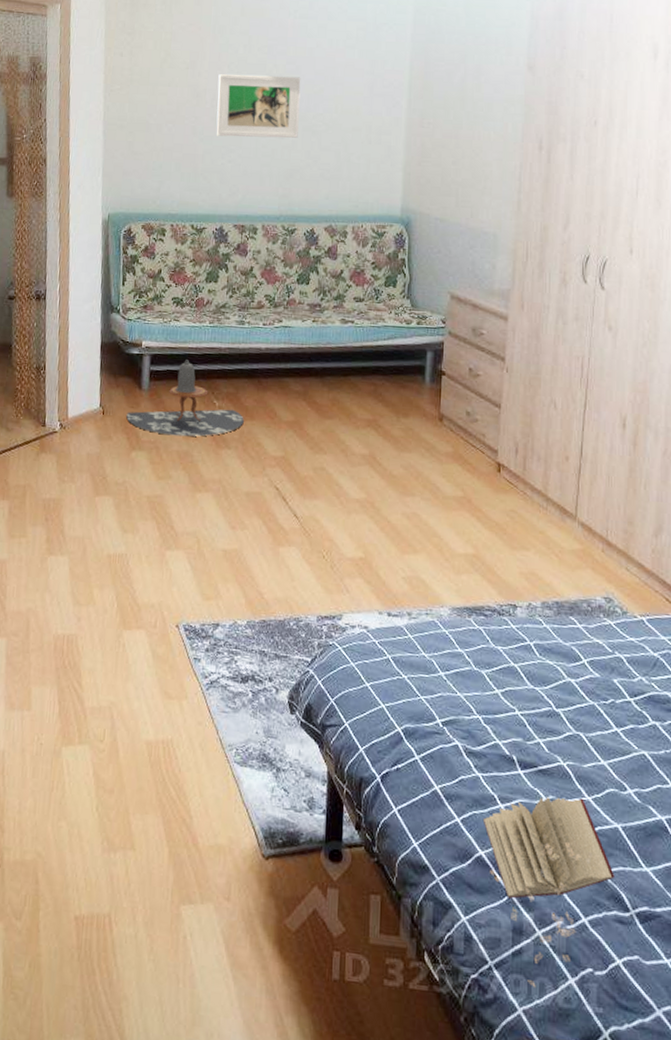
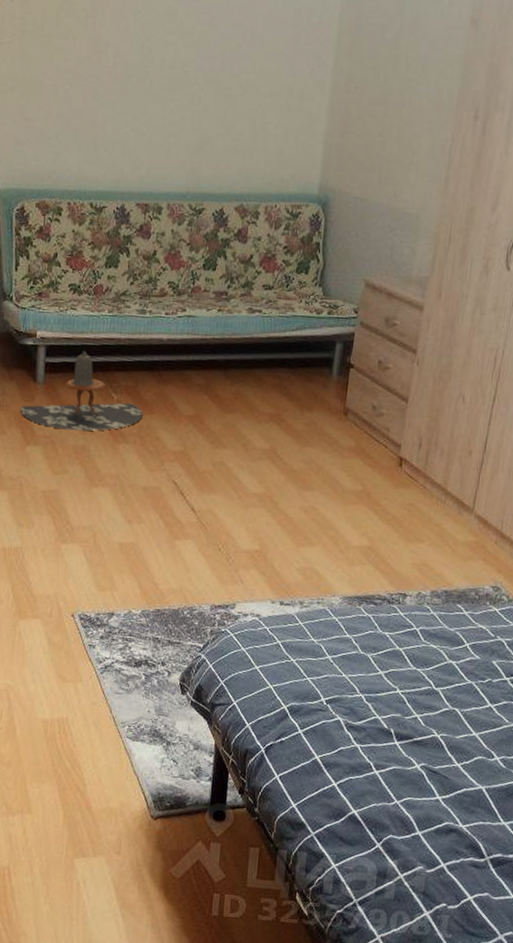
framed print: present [216,74,301,139] -> none [119,25,216,104]
book: present [482,797,614,987] -> none [357,764,475,919]

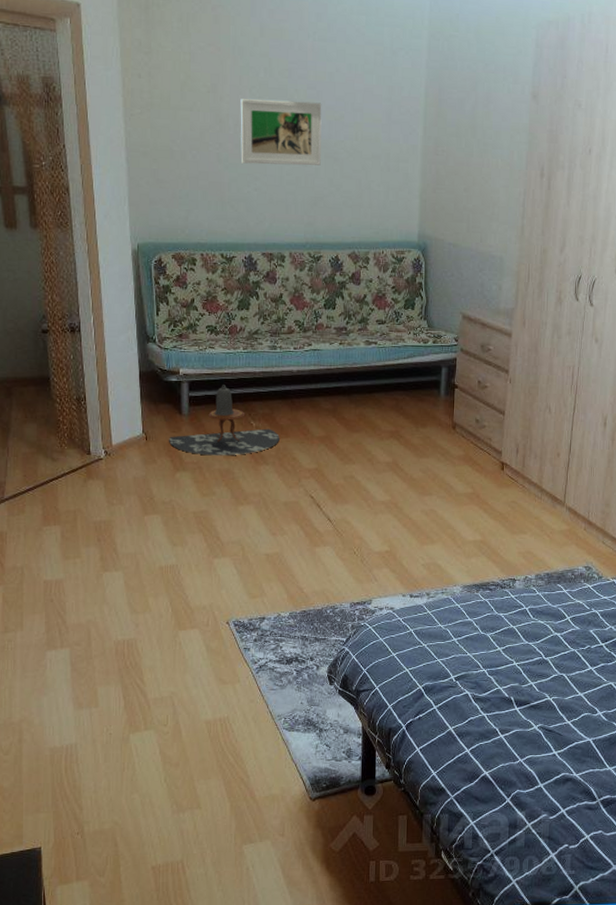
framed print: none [119,25,216,104] -> present [240,99,322,166]

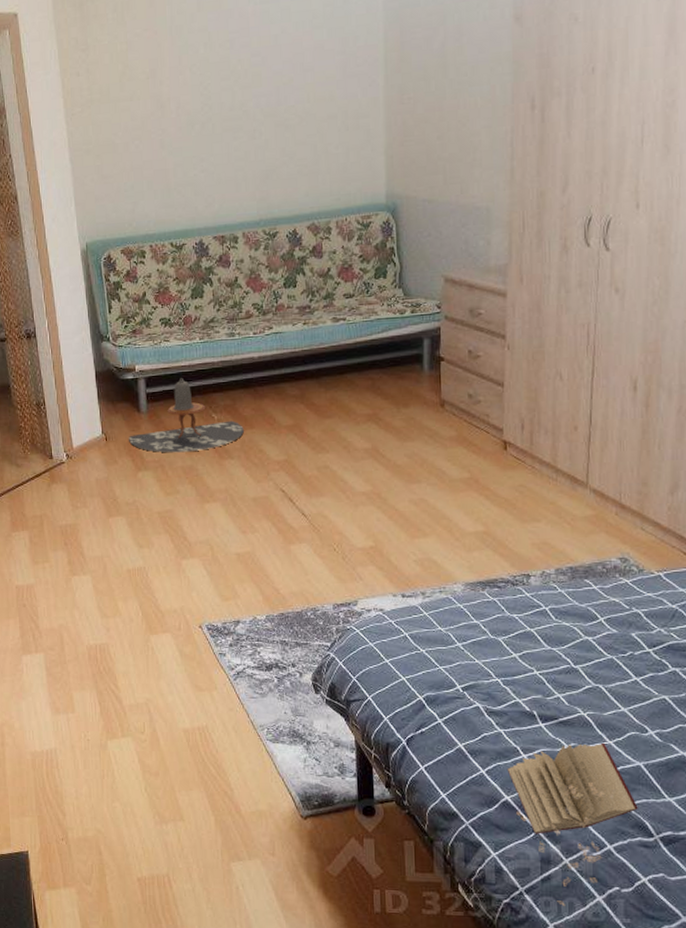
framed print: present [240,99,322,166] -> none [181,69,271,146]
book: none [487,722,586,864] -> present [507,742,638,906]

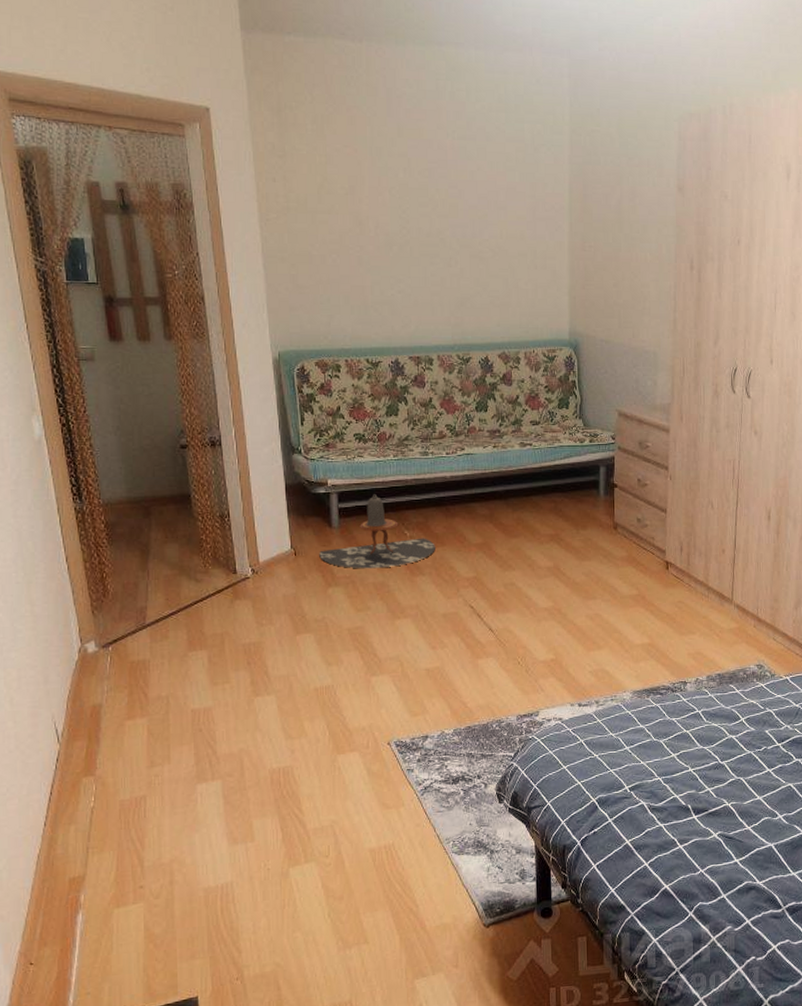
book: present [507,742,638,906] -> none [666,828,770,980]

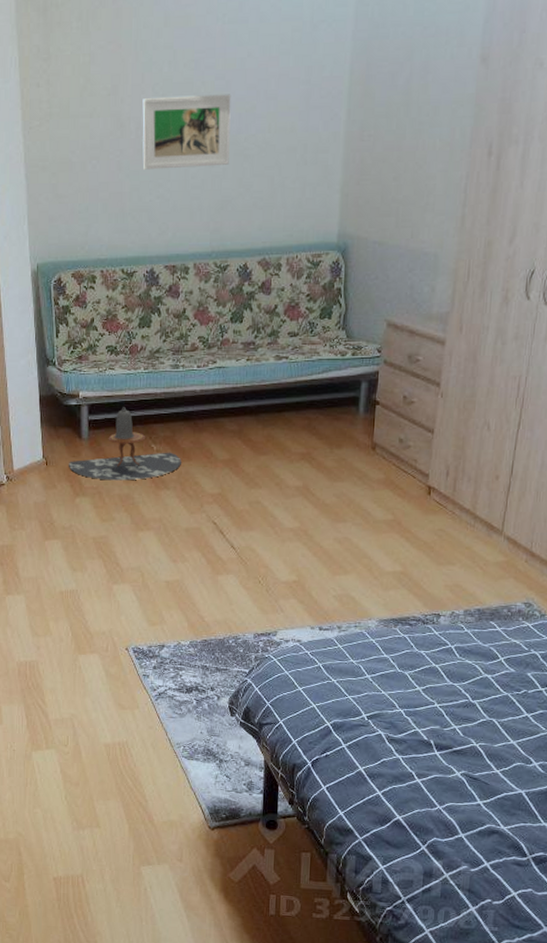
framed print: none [380,200,466,266] -> present [142,94,231,170]

